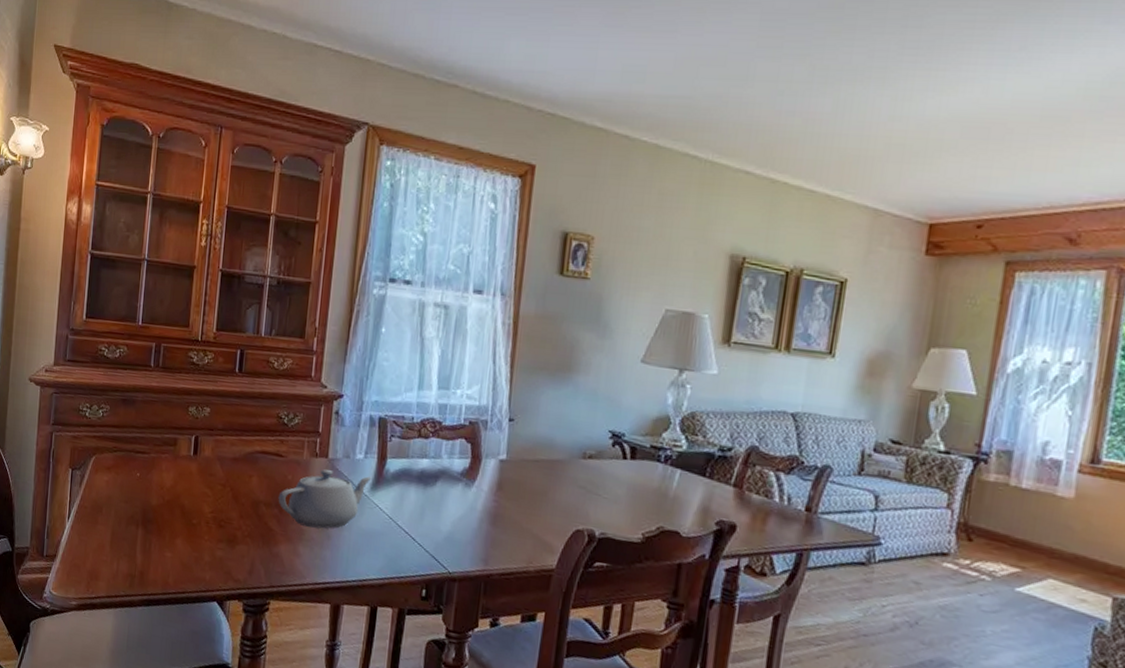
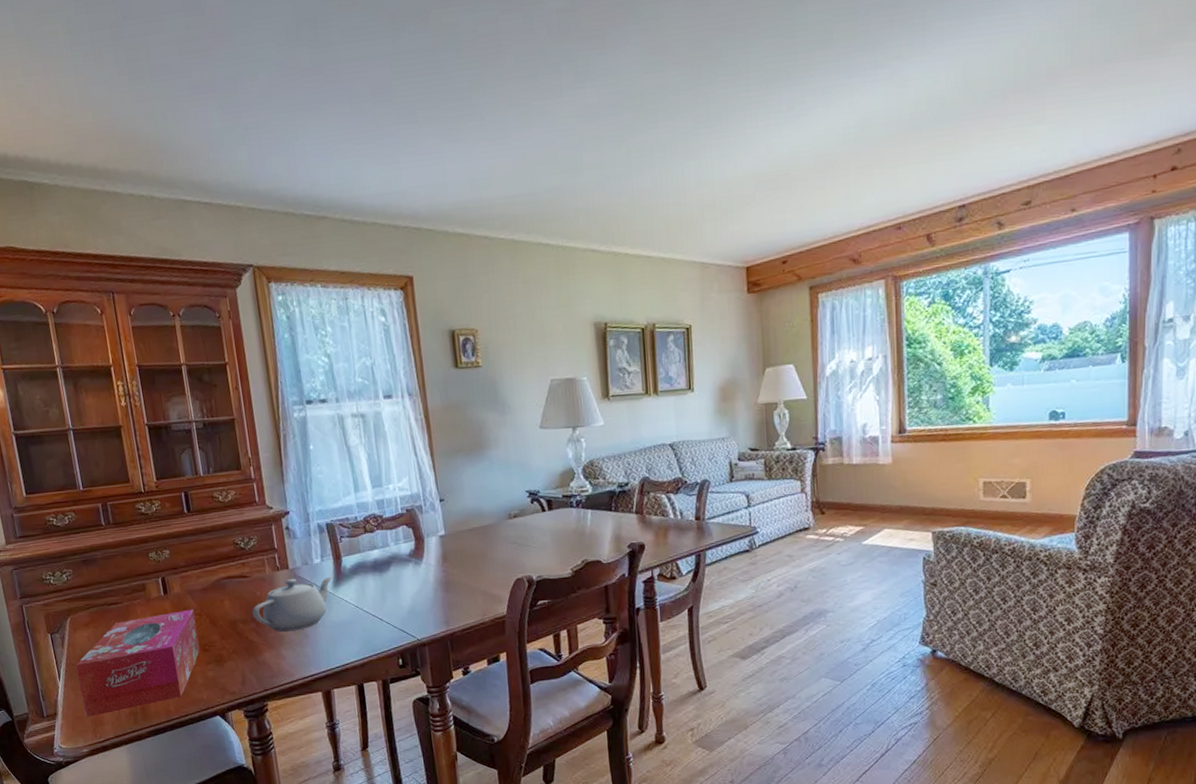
tissue box: none [83,472,219,572] -> present [76,609,200,718]

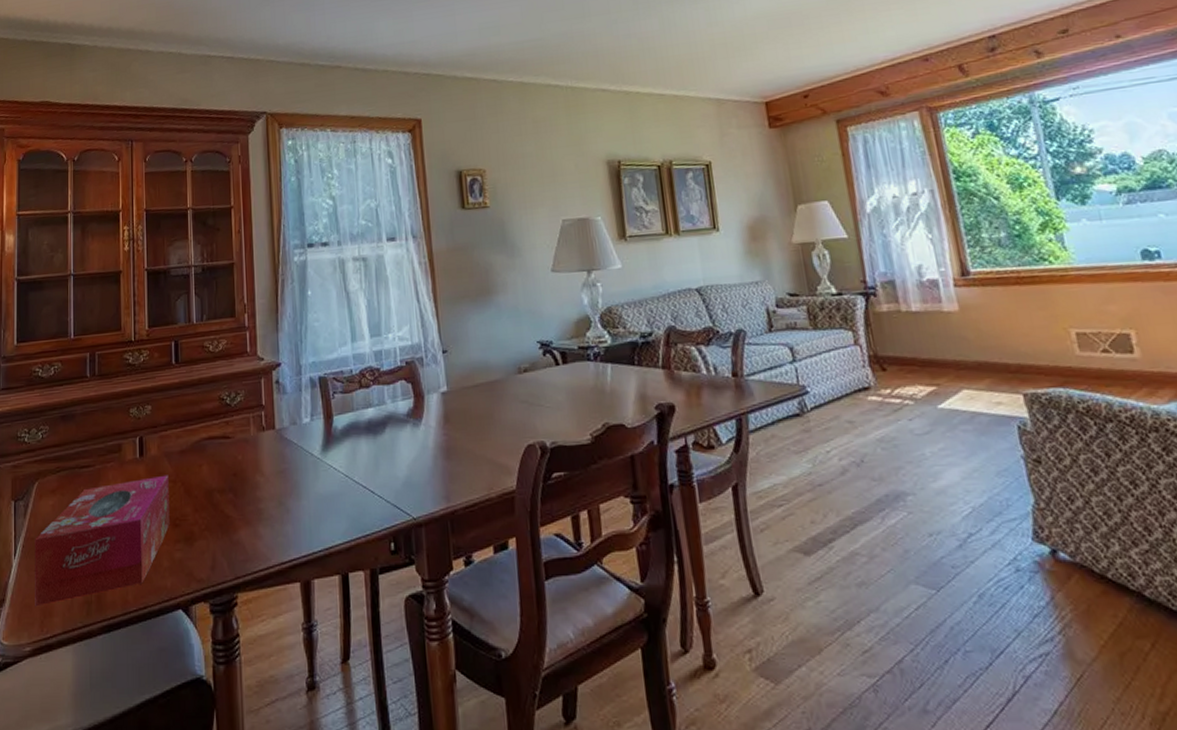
teapot: present [252,576,332,632] -> none [231,438,321,505]

